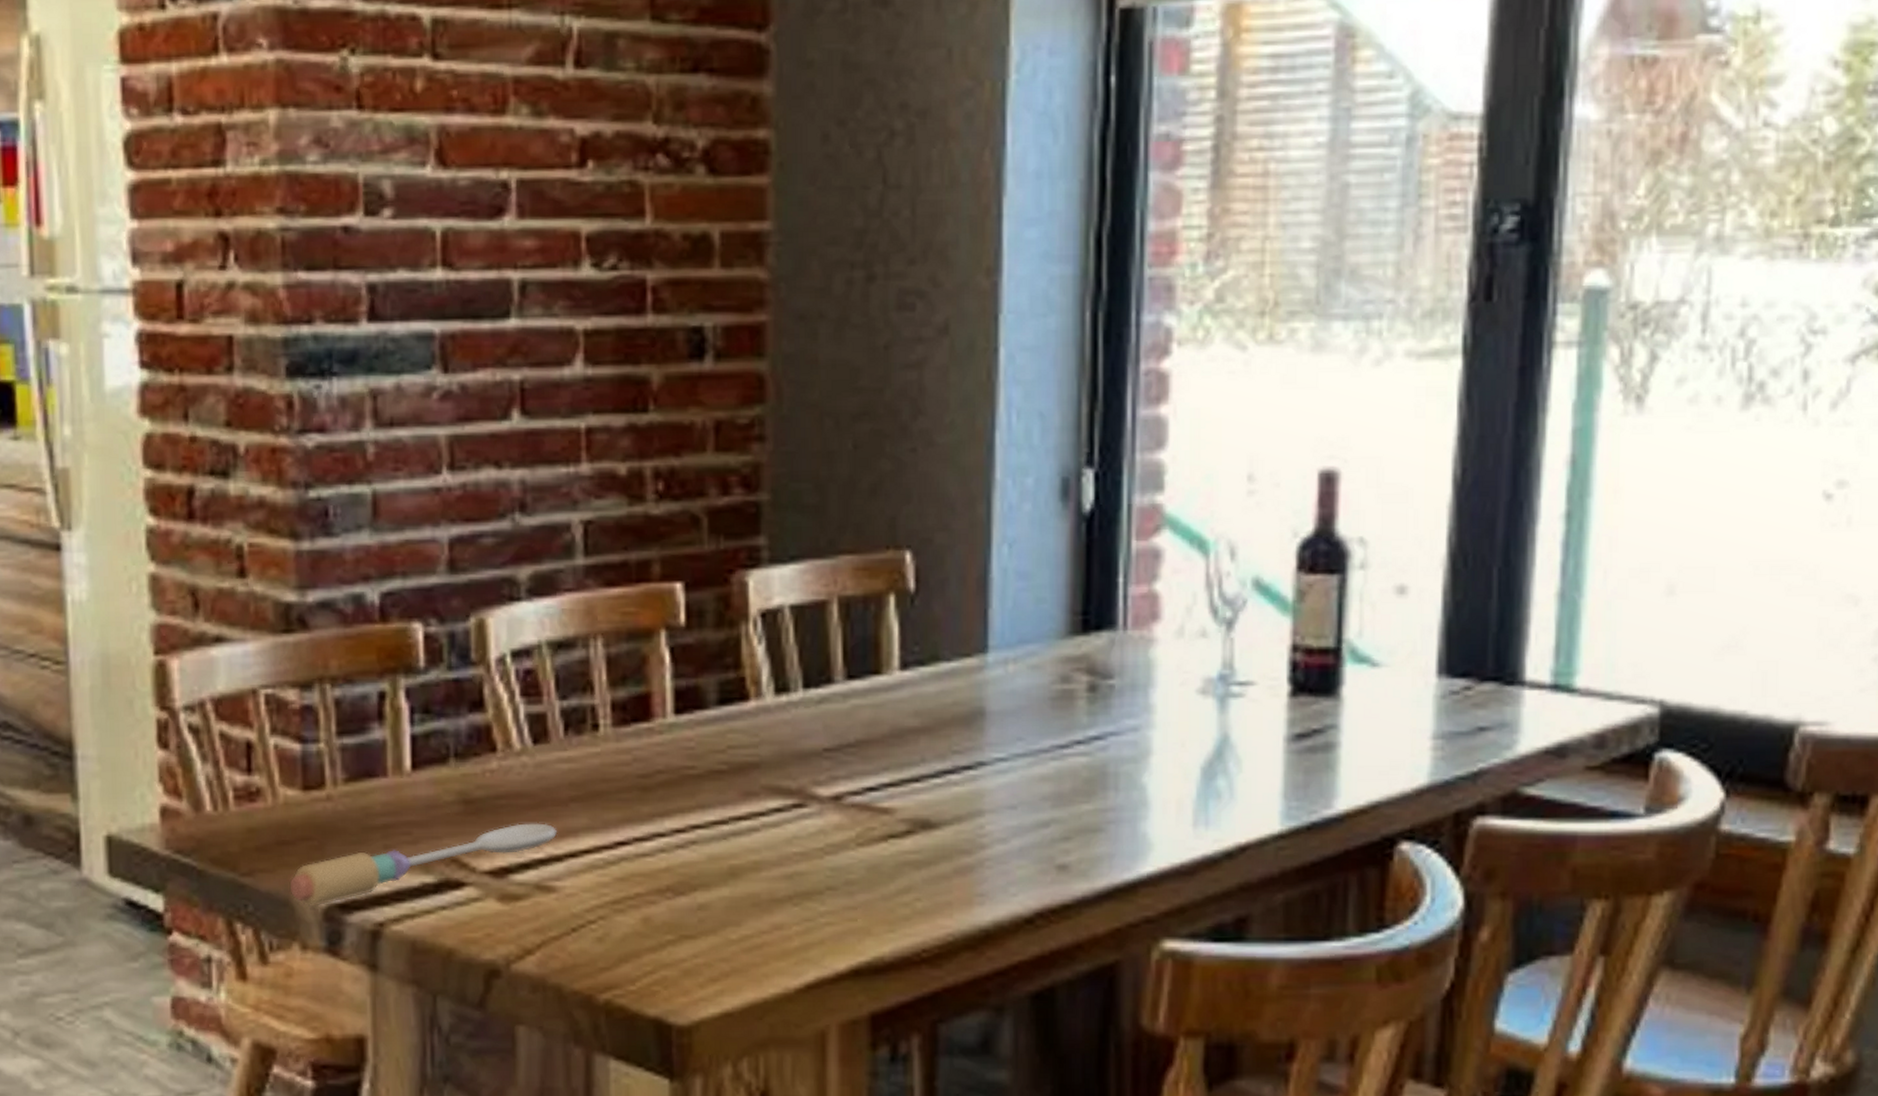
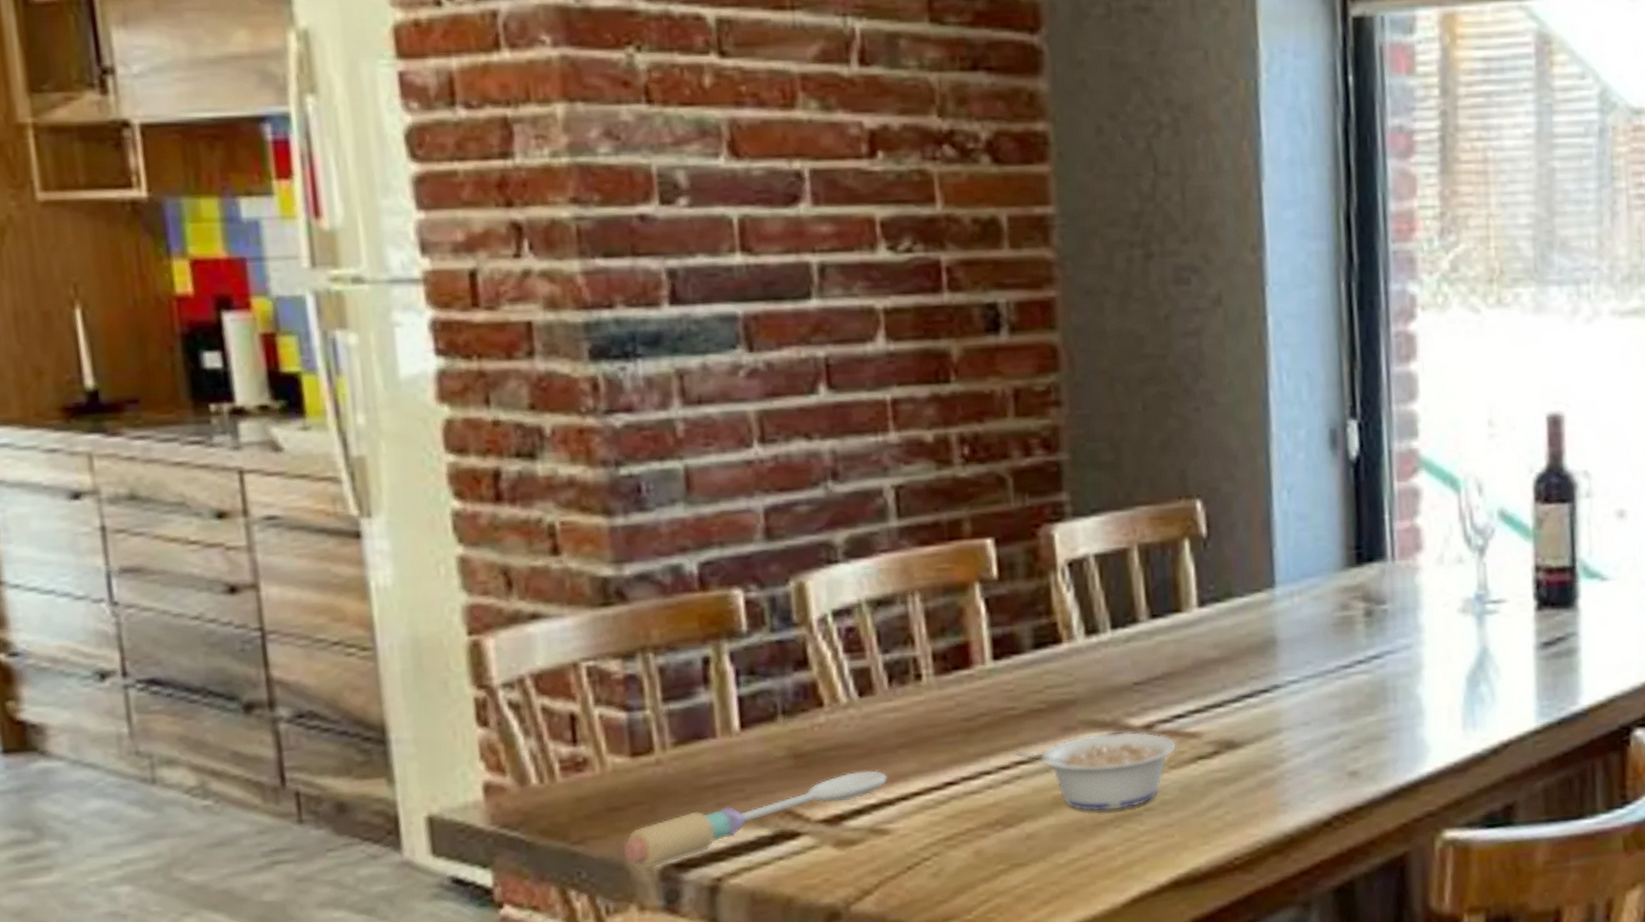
legume: none [689,802,866,886] -> present [1012,732,1176,812]

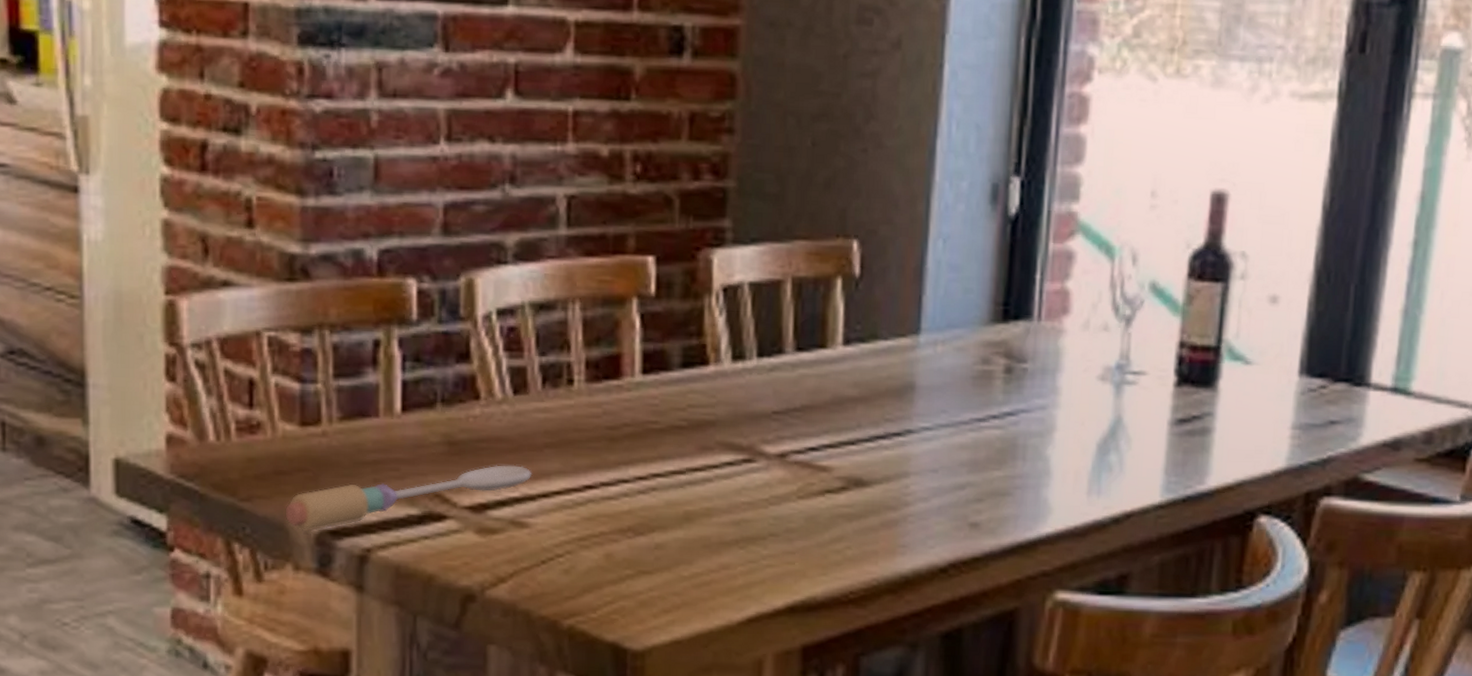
legume: present [1012,732,1176,812] -> none [651,457,807,532]

